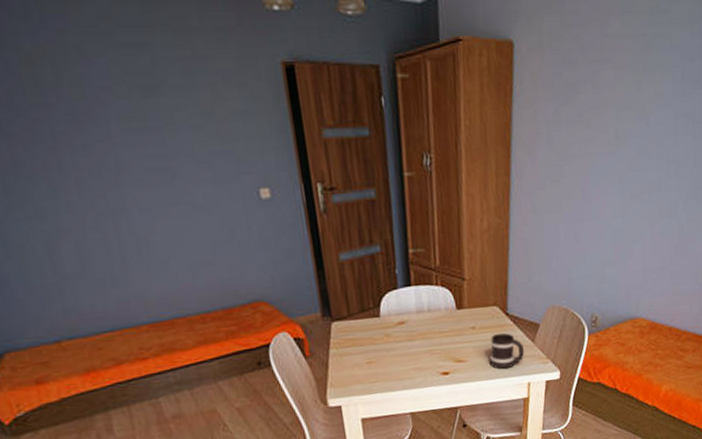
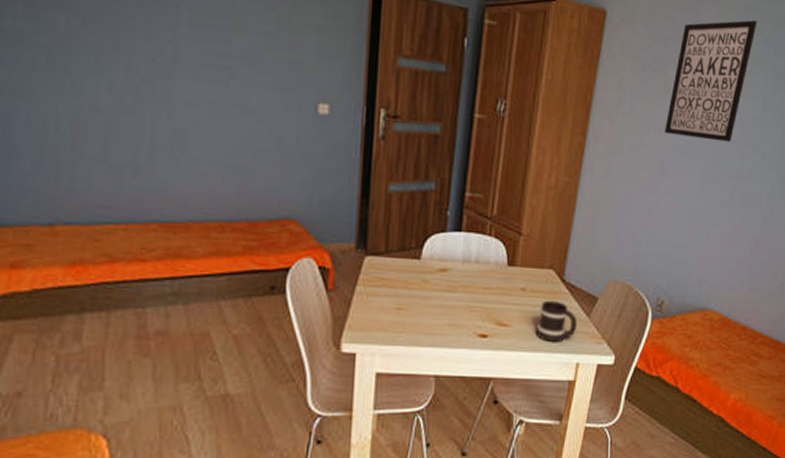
wall art: none [582,24,663,160] -> present [664,20,757,142]

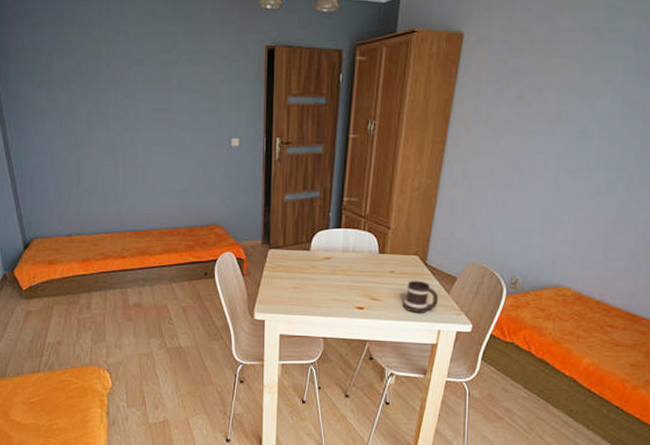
wall art: present [664,20,757,142] -> none [519,19,617,137]

